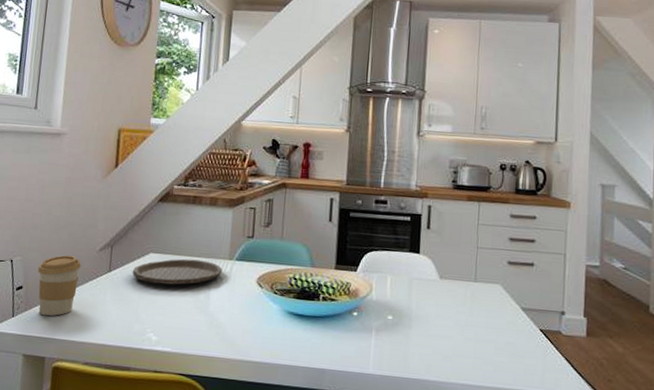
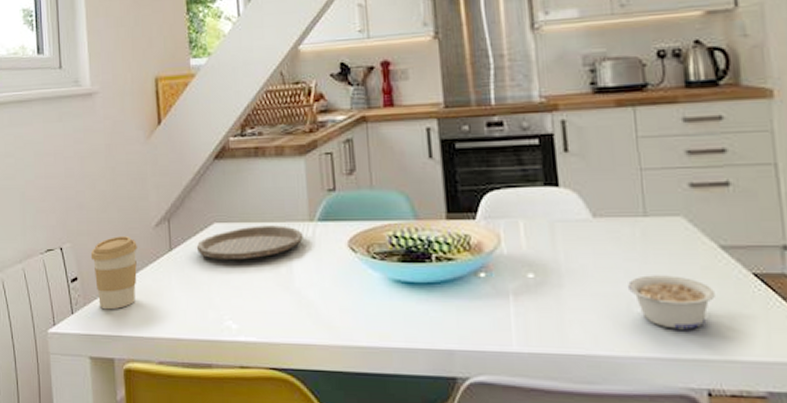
legume: none [456,324,513,366] -> present [627,275,715,330]

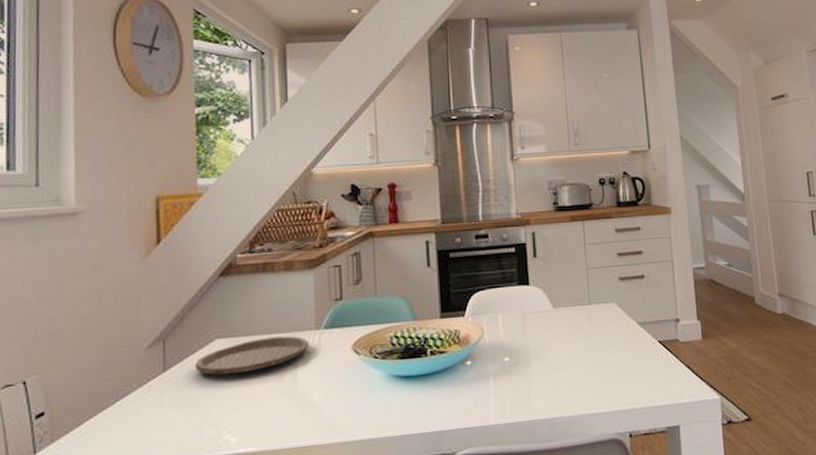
coffee cup: present [90,236,137,310] -> none [63,361,124,443]
legume: present [627,275,715,330] -> none [576,348,634,390]

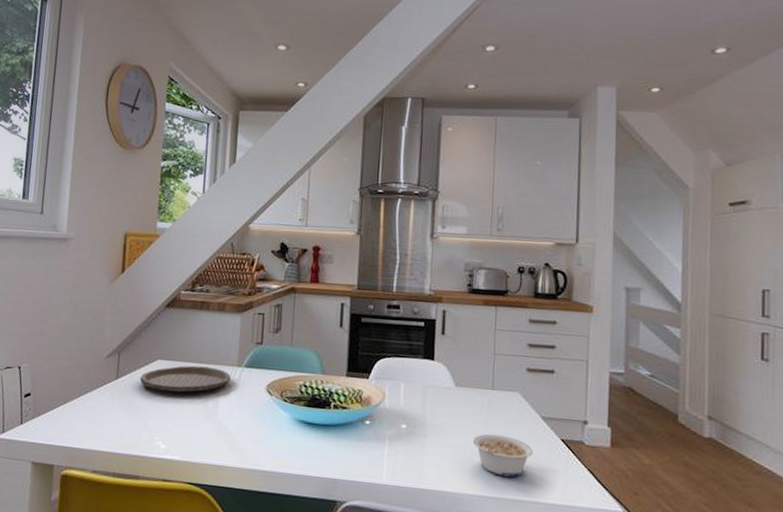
legume: none [576,348,634,390] -> present [472,434,533,477]

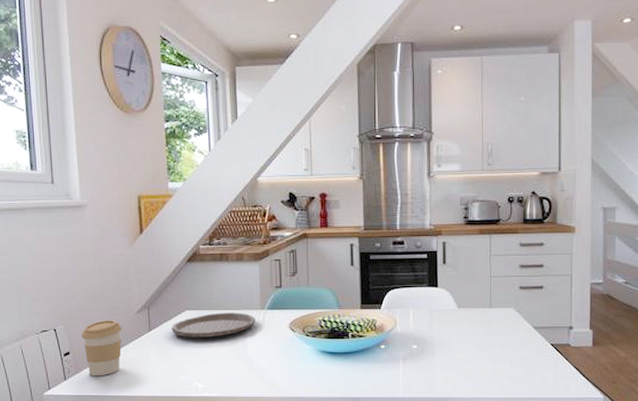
coffee cup: none [45,362,89,424] -> present [81,320,122,376]
legume: present [472,434,533,477] -> none [475,346,527,380]

